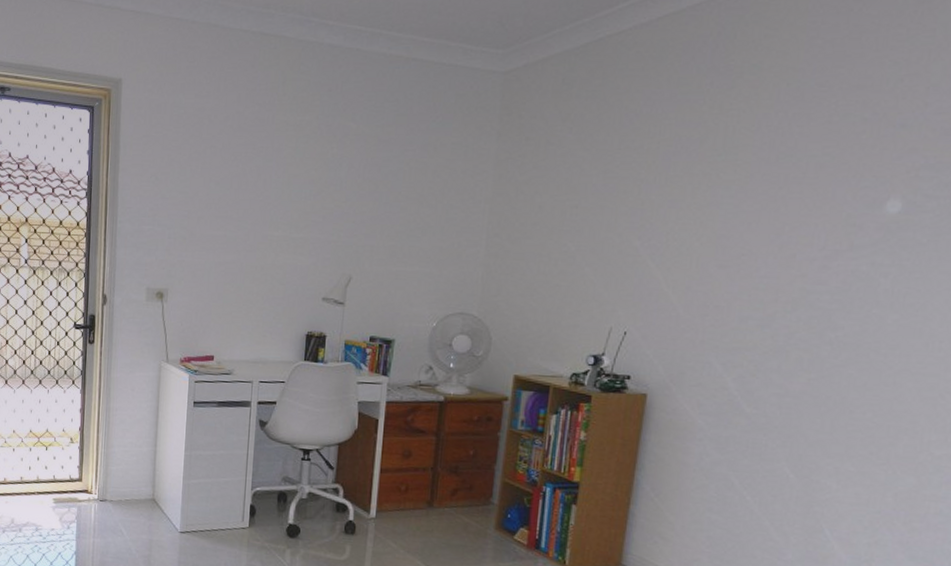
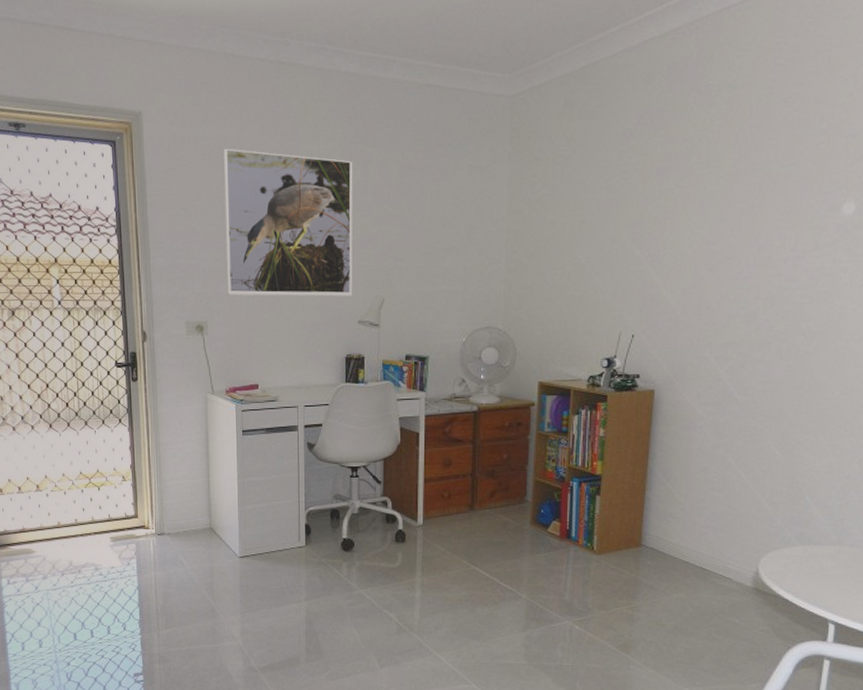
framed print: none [190,117,330,272] -> present [222,148,353,297]

